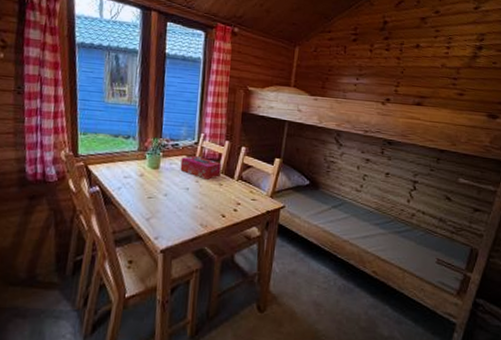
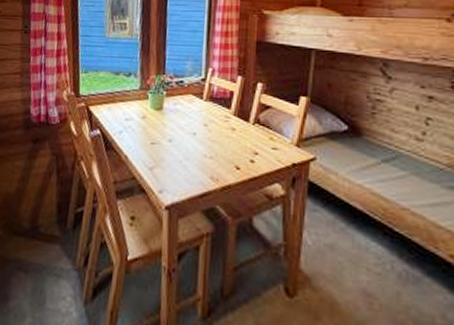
tissue box: present [180,155,221,180] -> none [186,93,233,123]

